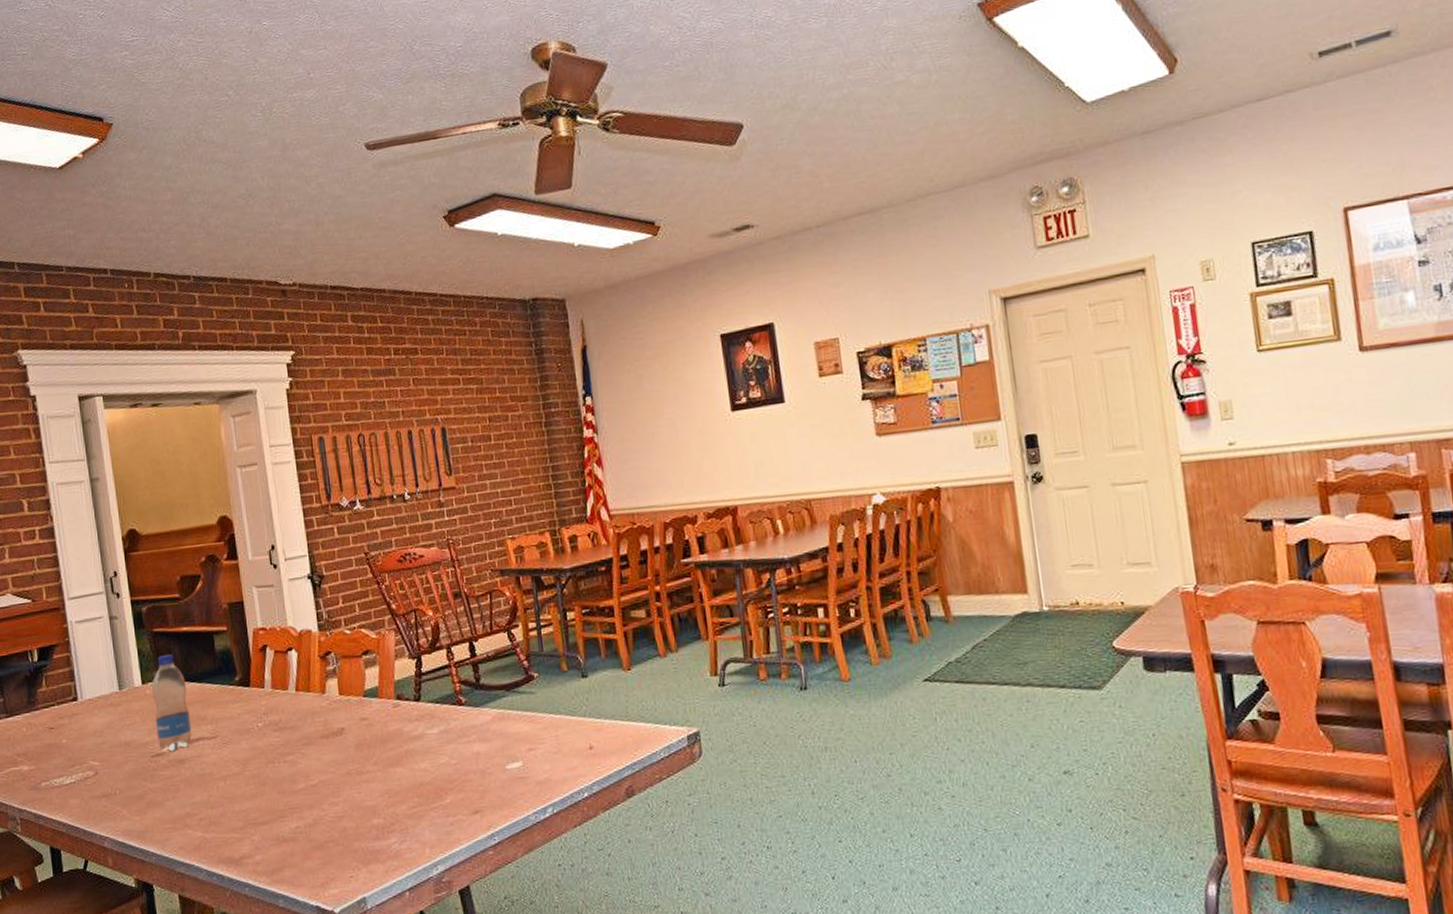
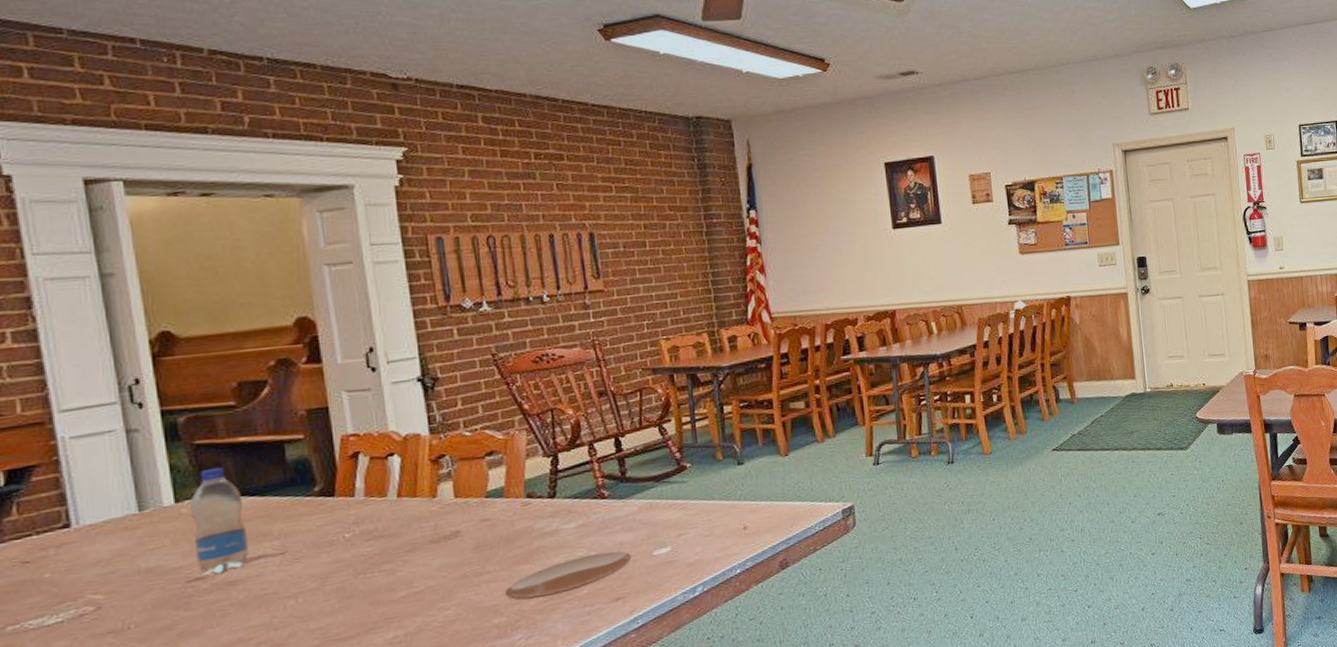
plate: none [381,761,487,804] -> present [504,551,632,600]

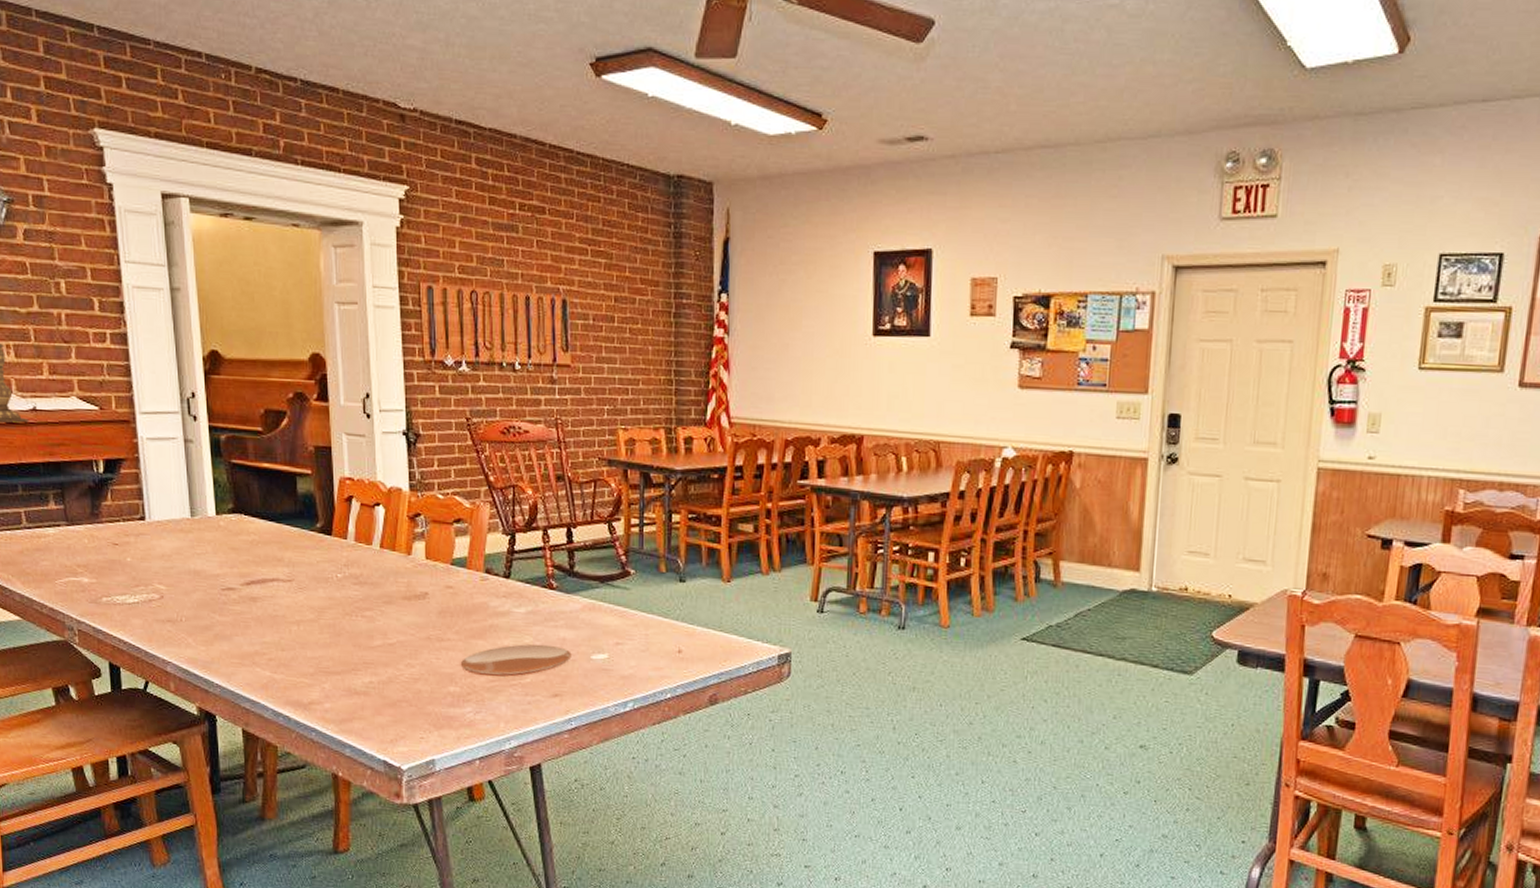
bottle: present [190,467,250,575] -> none [226,488,267,588]

